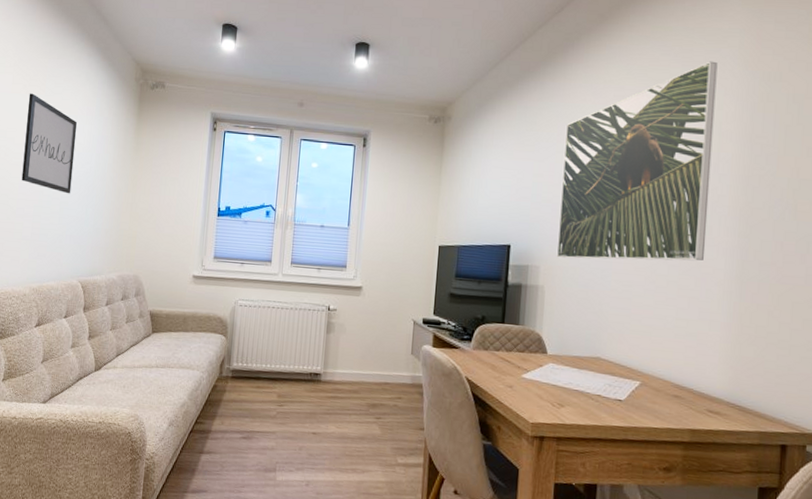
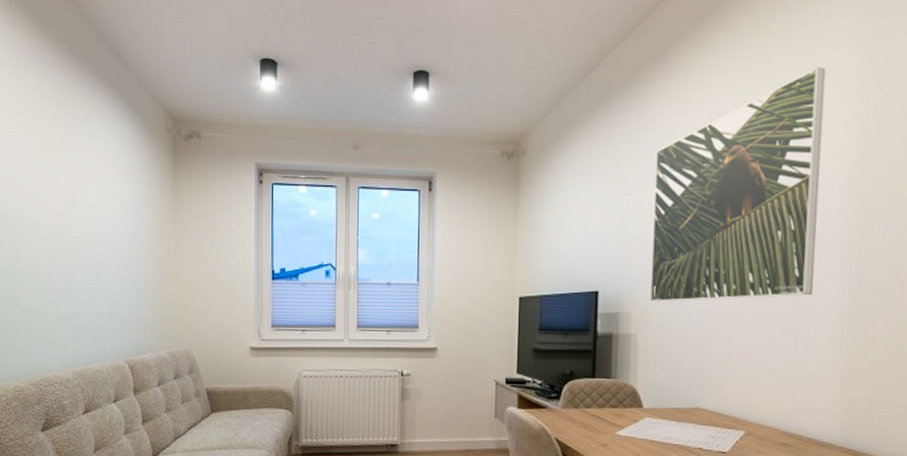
wall art: present [21,93,77,194] -> none [48,154,107,266]

